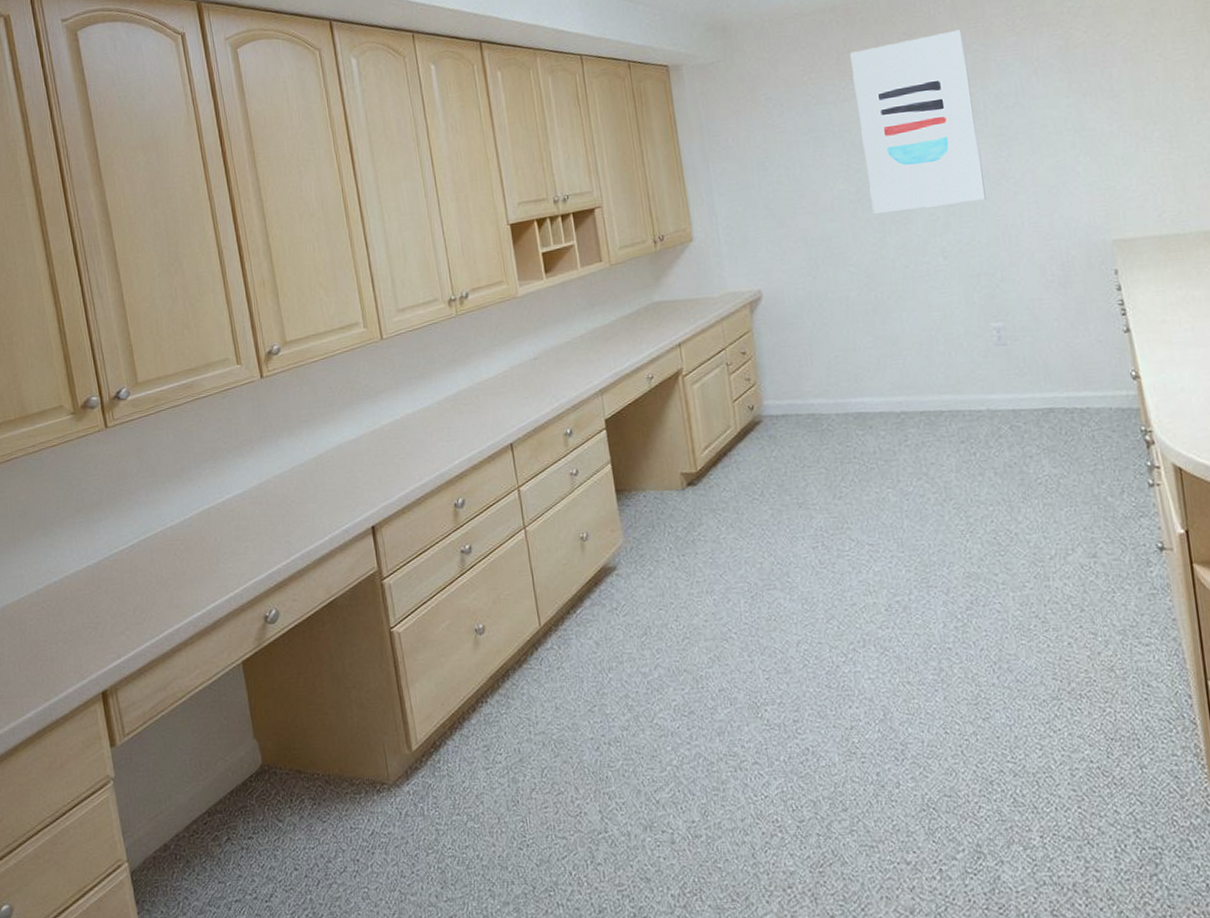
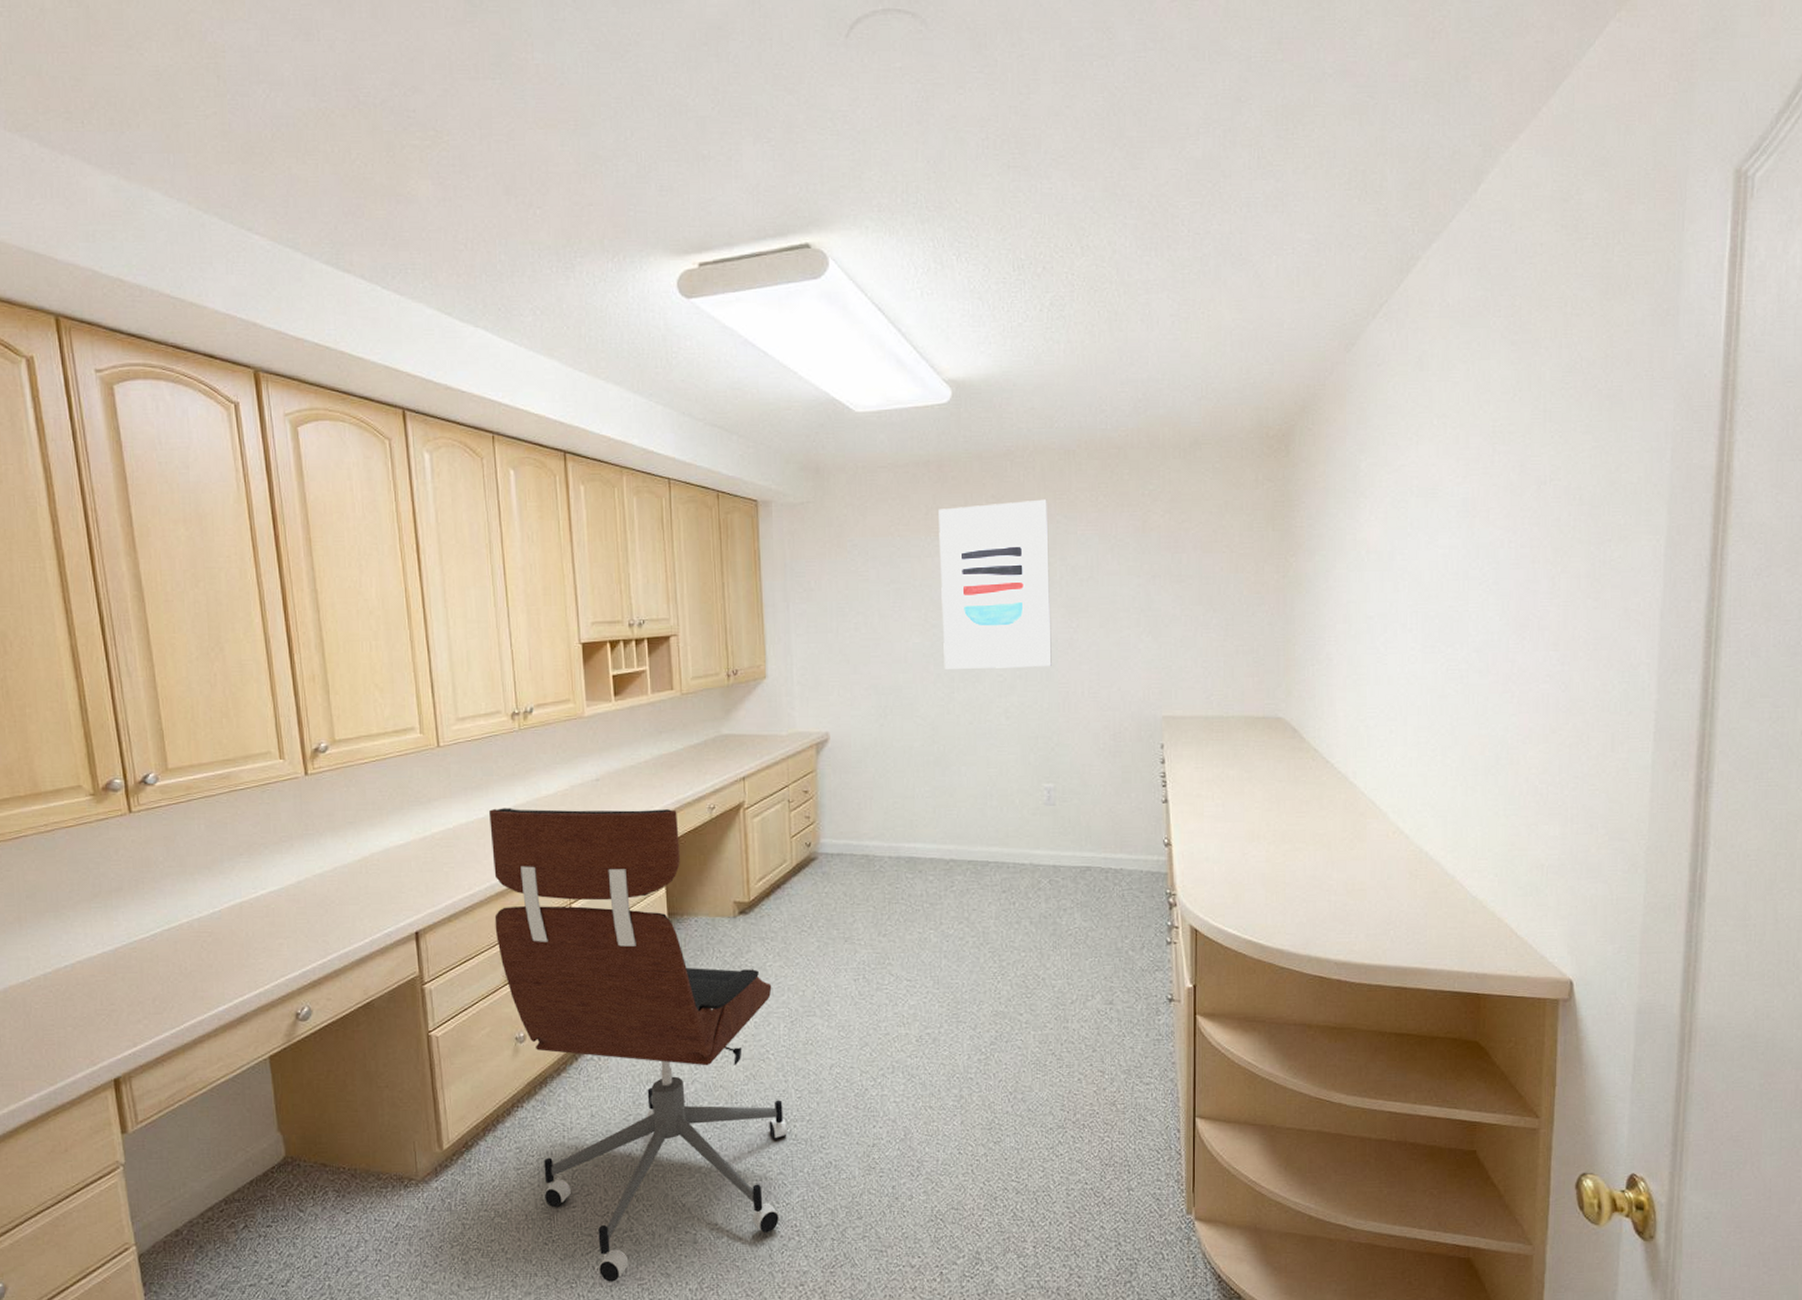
office chair: none [434,382,760,889] -> present [489,808,787,1282]

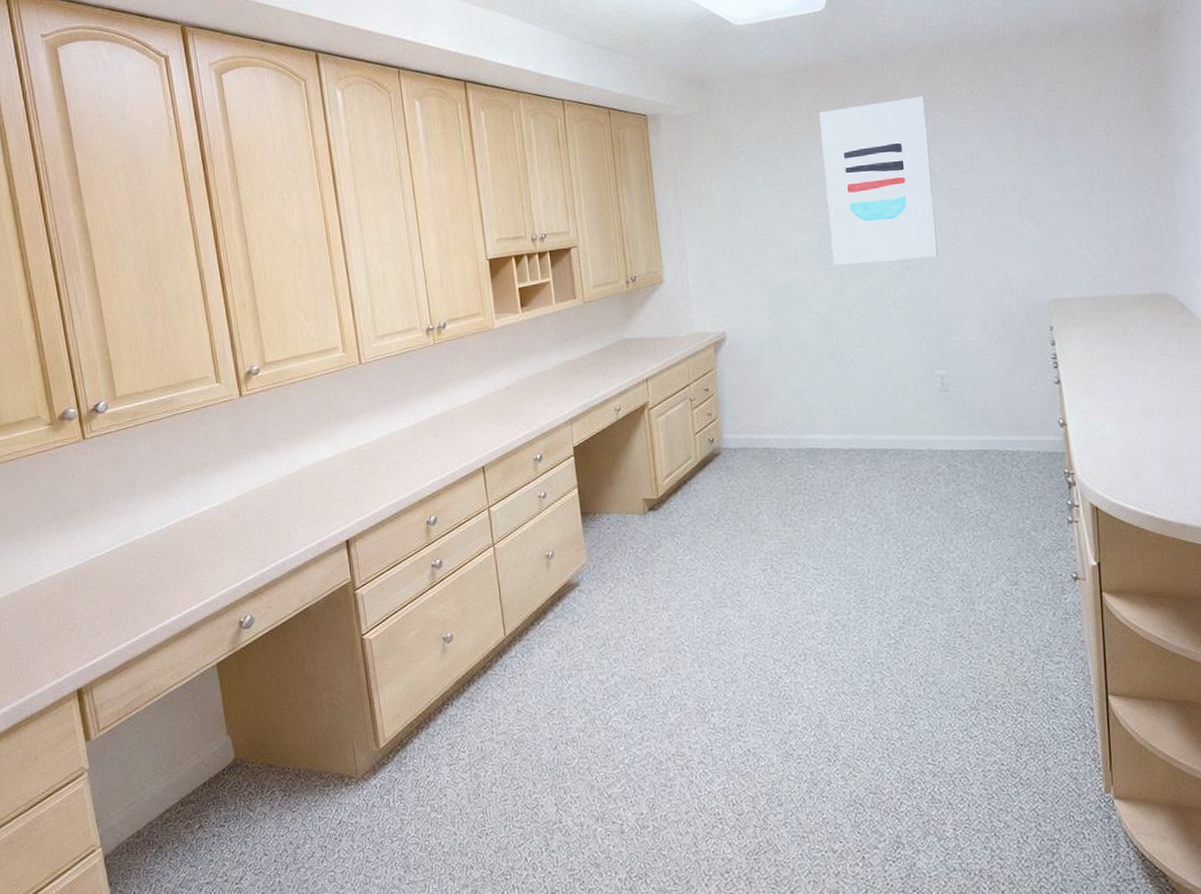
office chair: present [489,808,787,1282] -> none [410,413,706,873]

